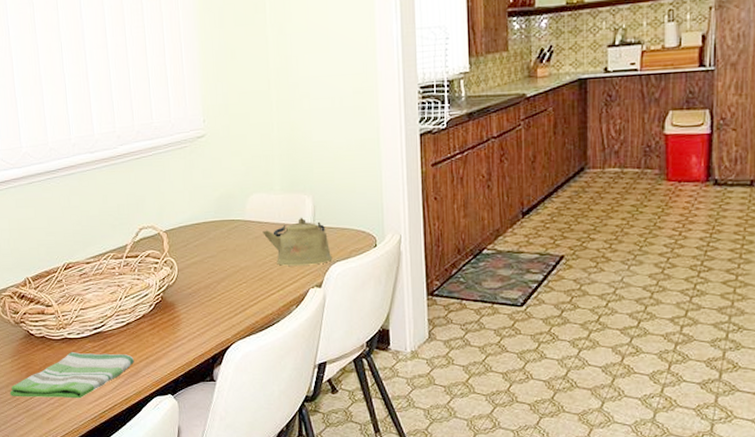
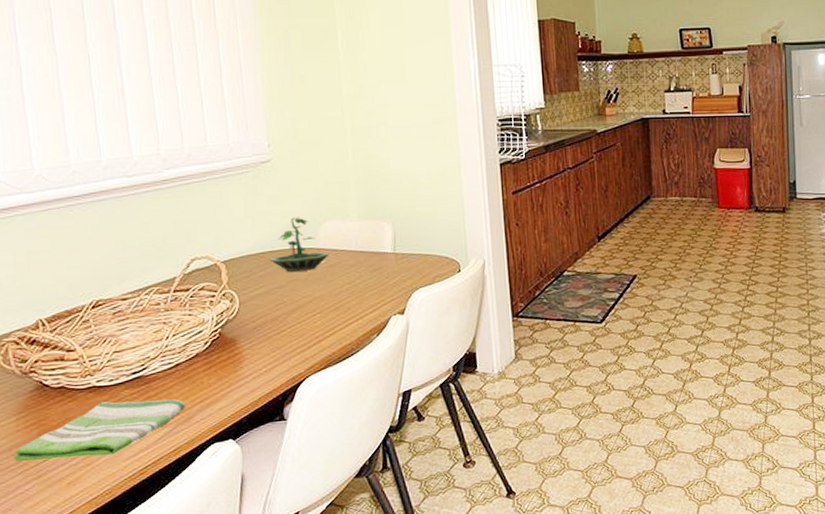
terrarium: none [203,190,255,242] -> present [269,217,329,272]
kettle: present [262,217,333,266] -> none [338,244,415,294]

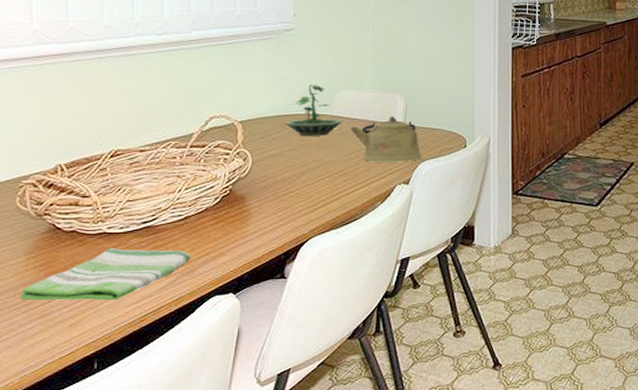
kettle: none [338,244,415,294] -> present [350,115,422,162]

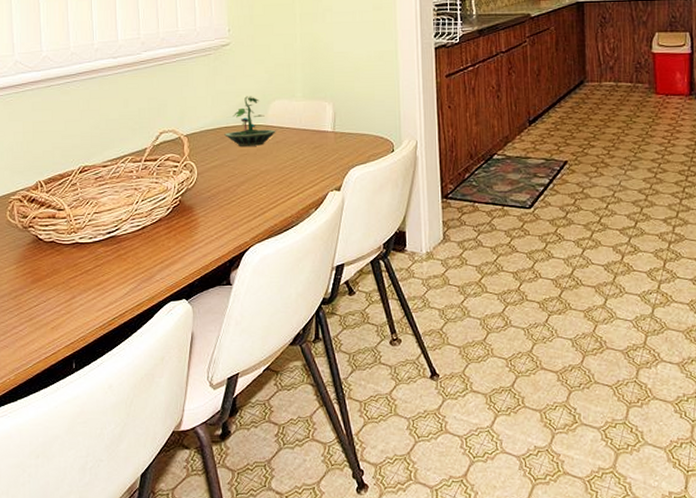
dish towel: present [19,248,190,301] -> none [12,257,148,306]
kettle: present [350,115,422,162] -> none [284,123,352,170]

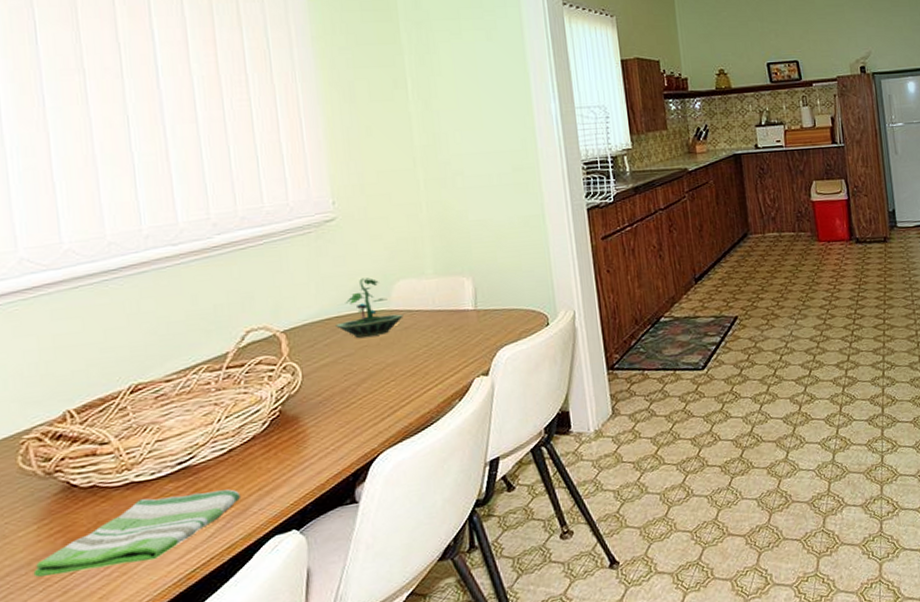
dish towel: none [12,257,148,306] -> present [33,489,240,577]

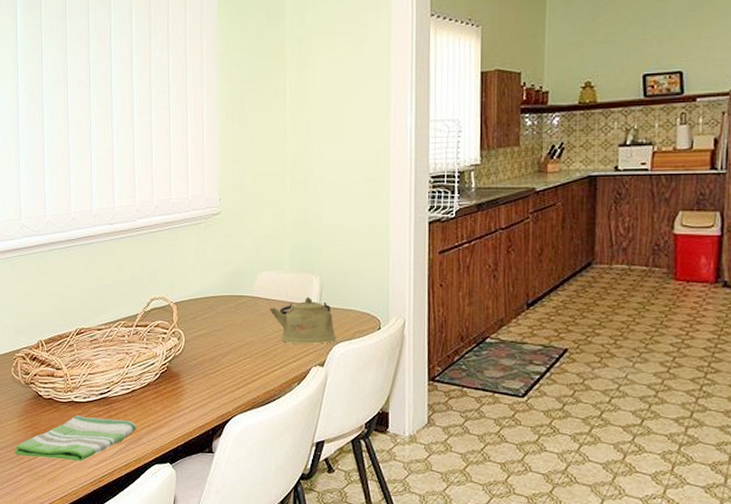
terrarium: present [335,277,403,338] -> none [212,266,262,317]
kettle: none [413,301,500,357] -> present [269,296,336,344]

